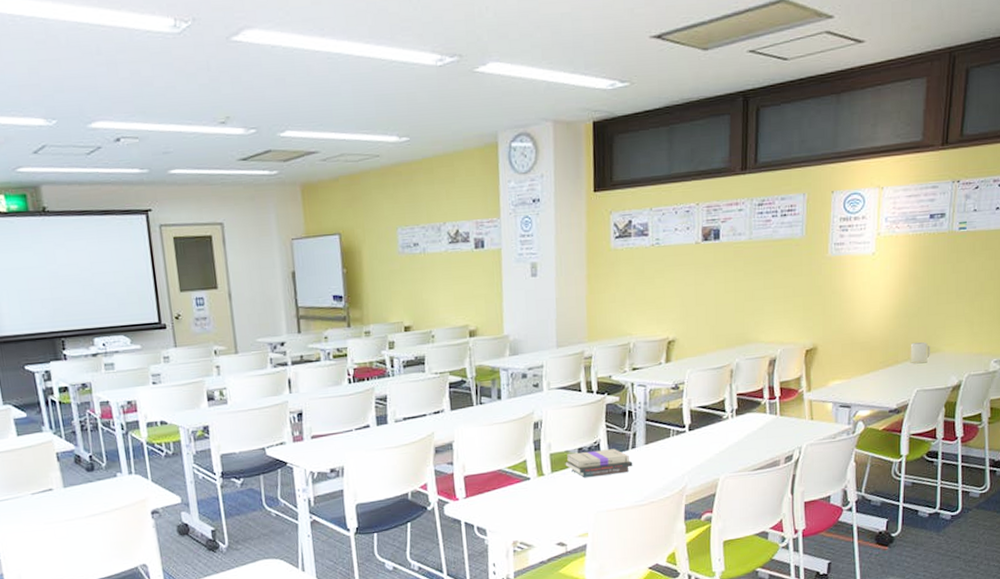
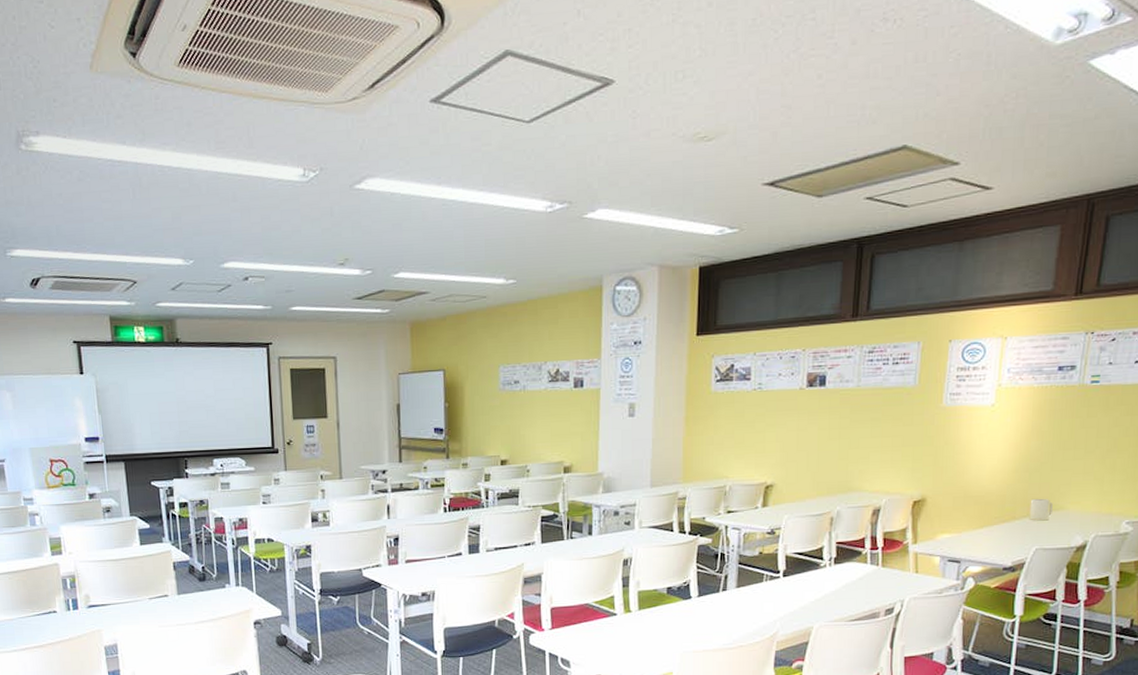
books: present [565,449,633,478] -> none [653,590,723,618]

